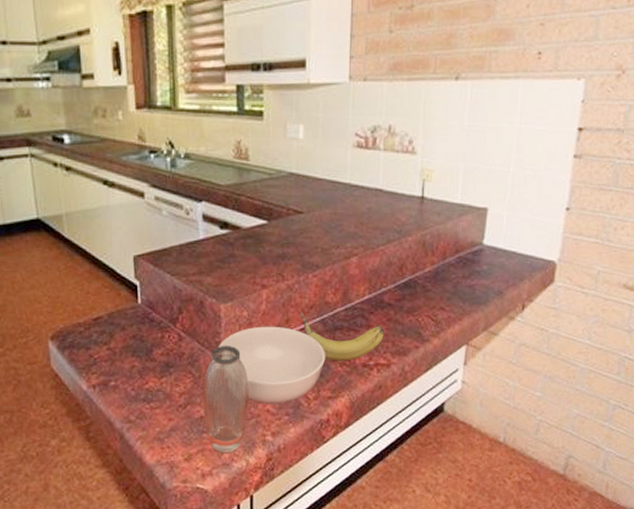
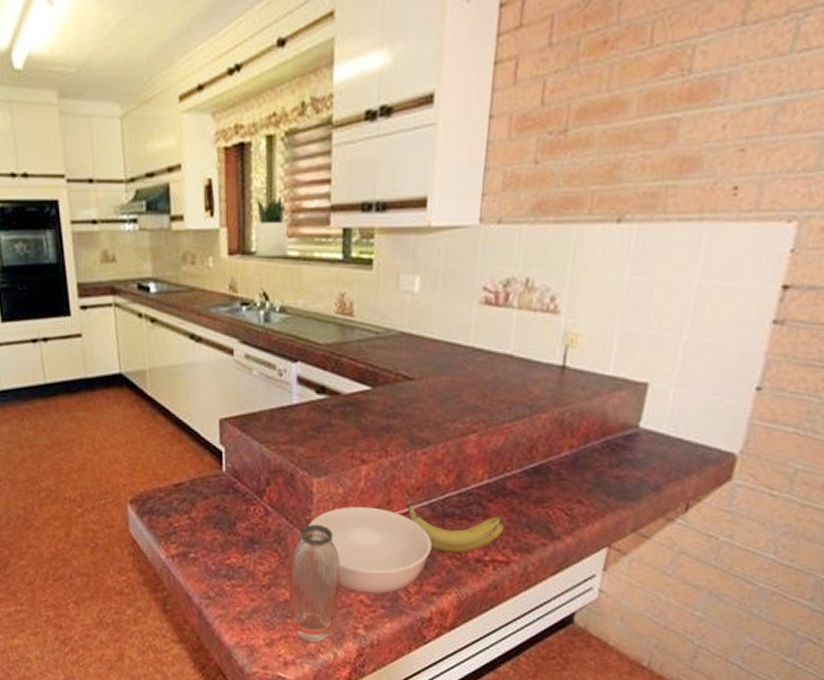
planter: none [159,57,193,112] -> present [253,196,291,259]

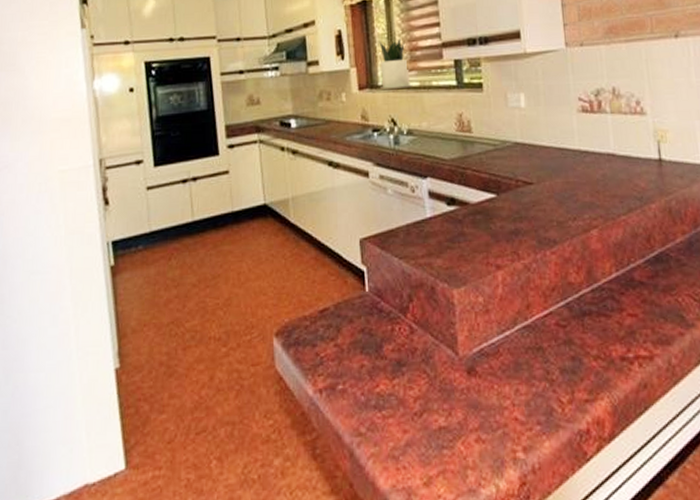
vase: present [287,524,342,642] -> none [438,337,494,475]
bowl: present [308,506,432,596] -> none [453,313,576,411]
fruit: present [405,494,505,554] -> none [542,296,641,354]

